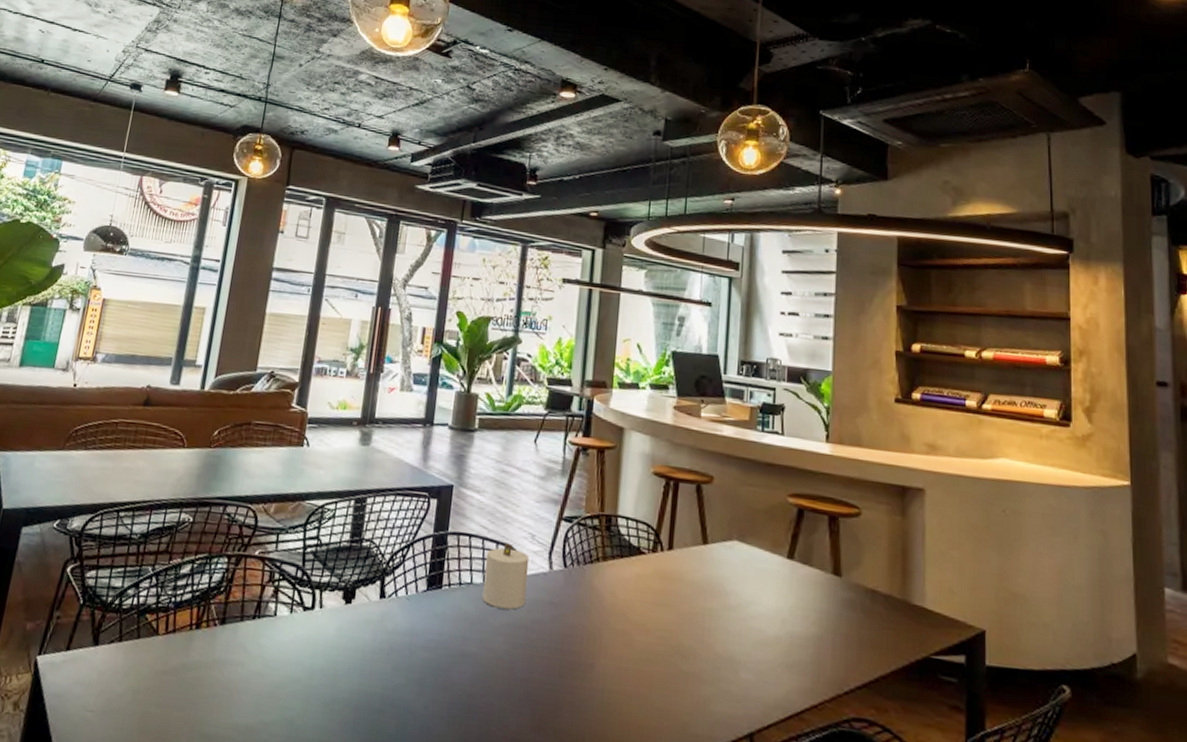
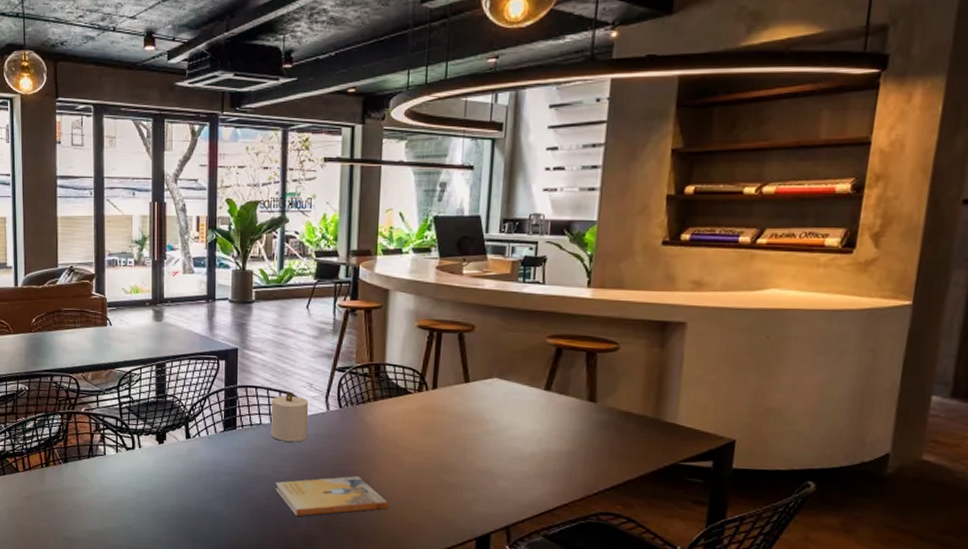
book: none [481,658,615,713] -> present [275,476,389,517]

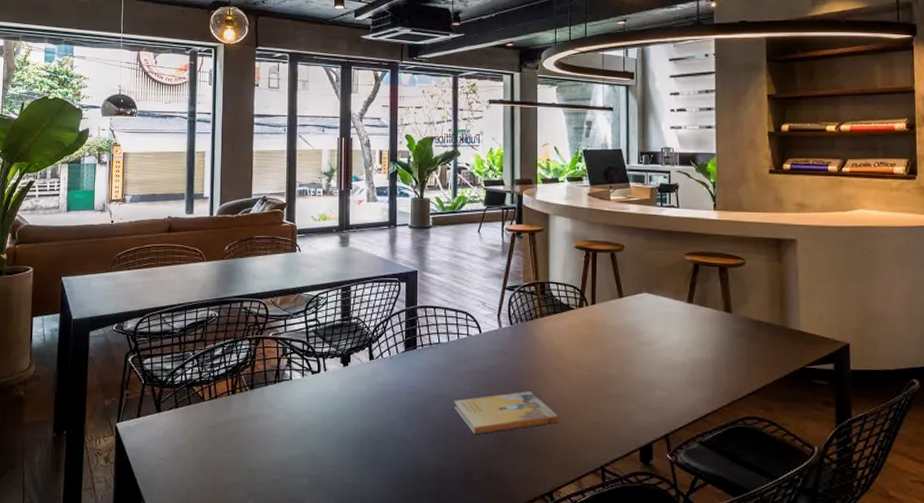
candle: present [271,391,309,442] -> none [448,310,483,360]

